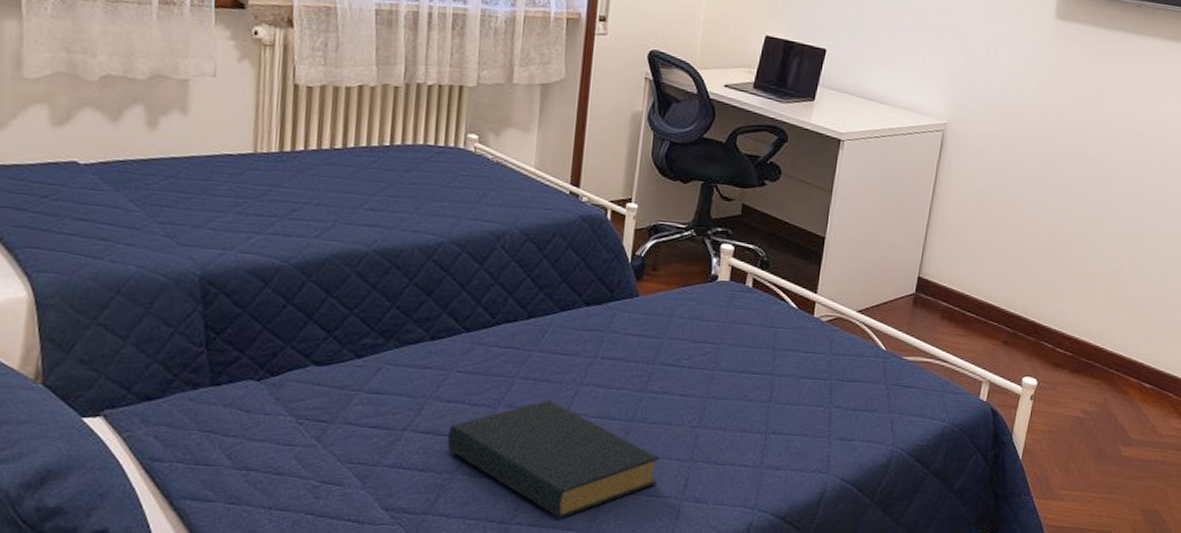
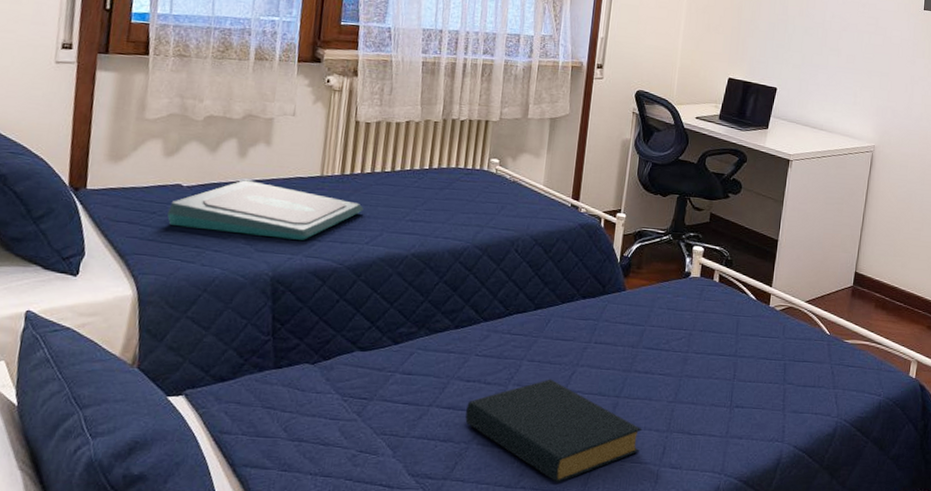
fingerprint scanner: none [61,157,310,232] -> present [166,180,364,240]

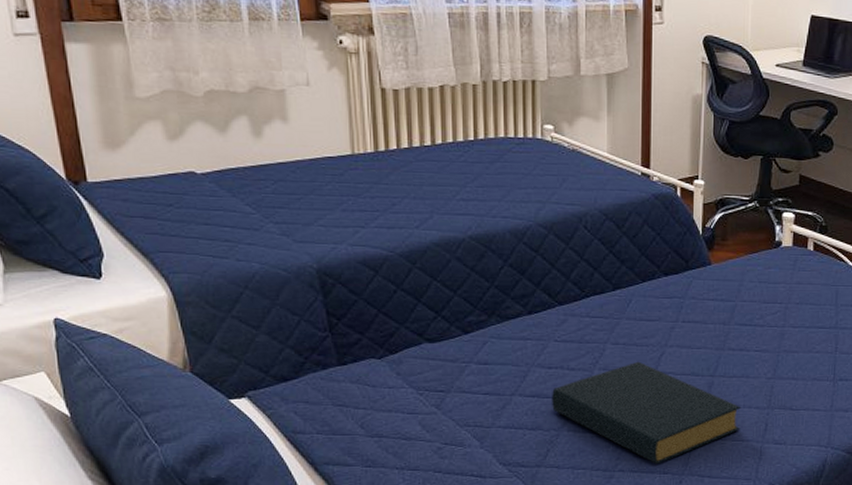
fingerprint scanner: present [166,180,364,240] -> none [185,163,407,227]

